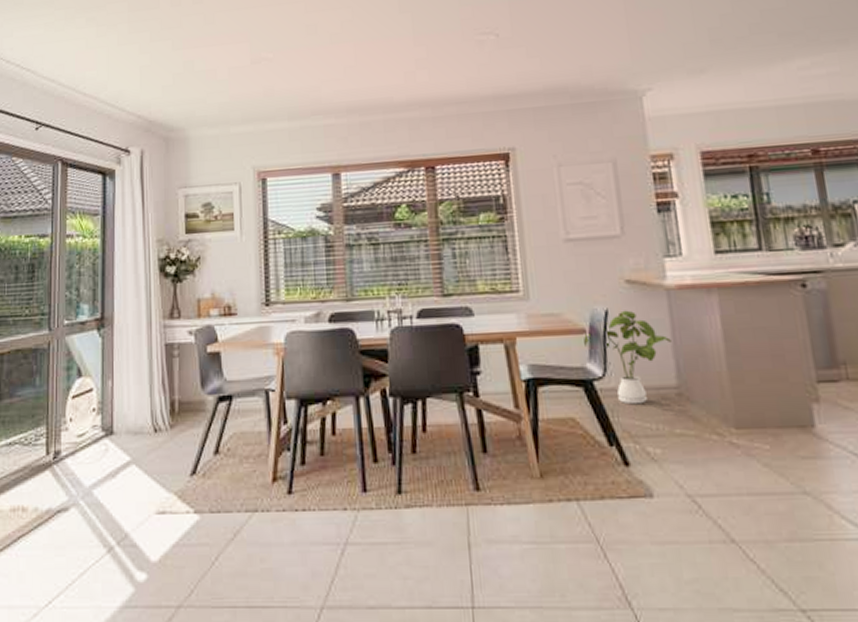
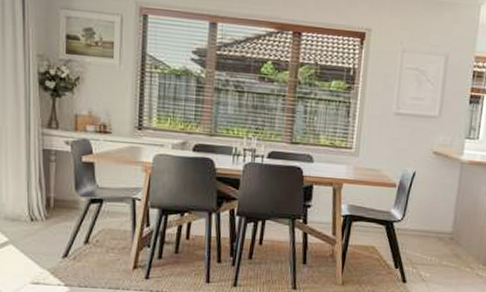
house plant: present [584,310,671,405] -> none [393,174,455,242]

